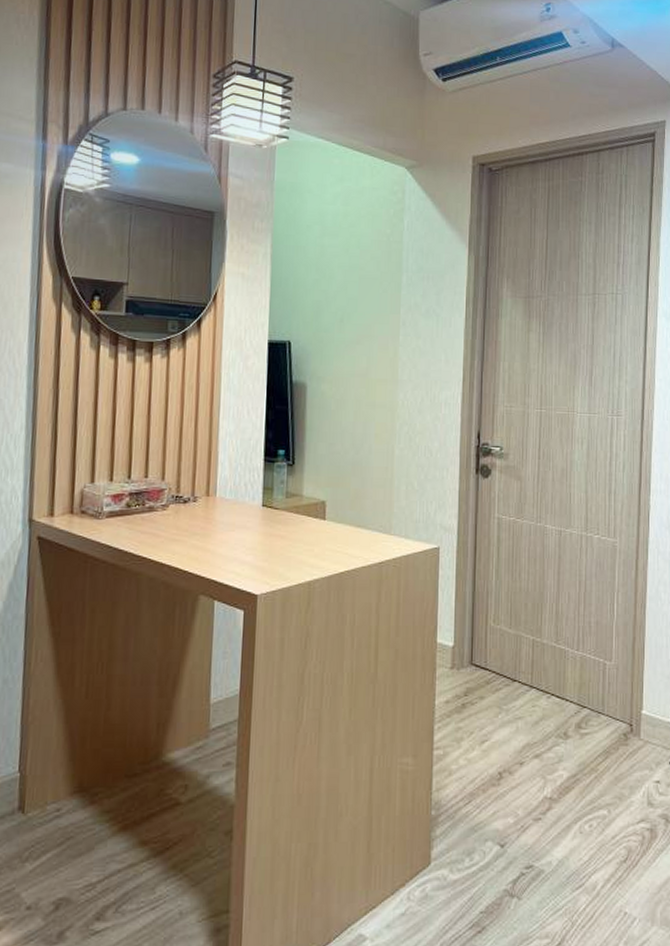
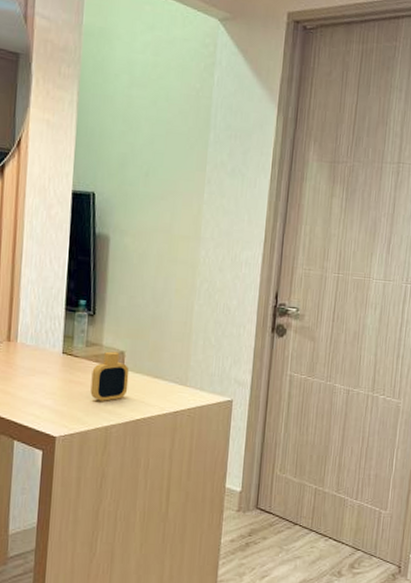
perfume bottle: none [292,501,331,554] -> present [90,351,129,401]

